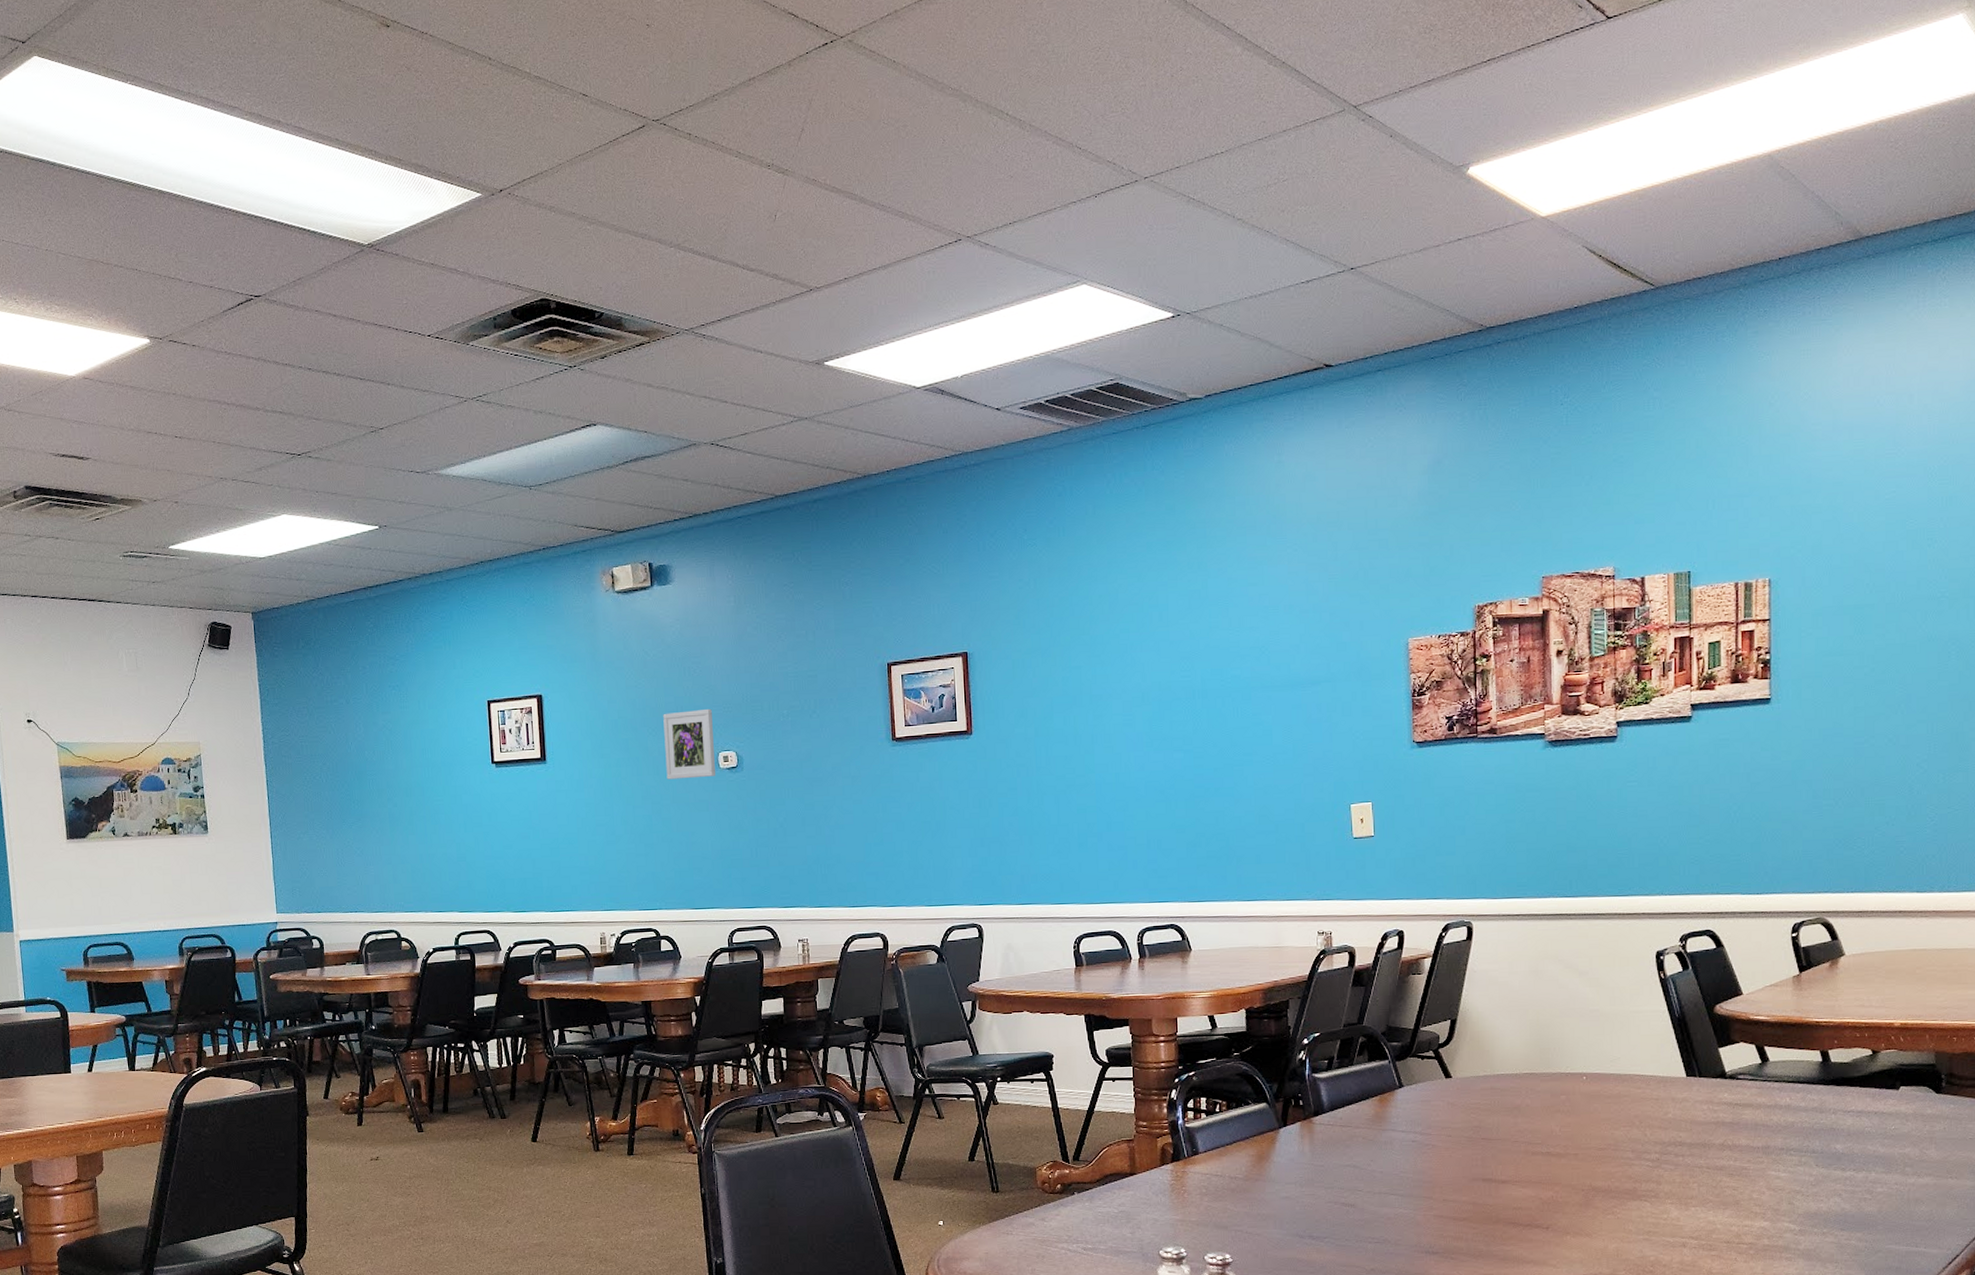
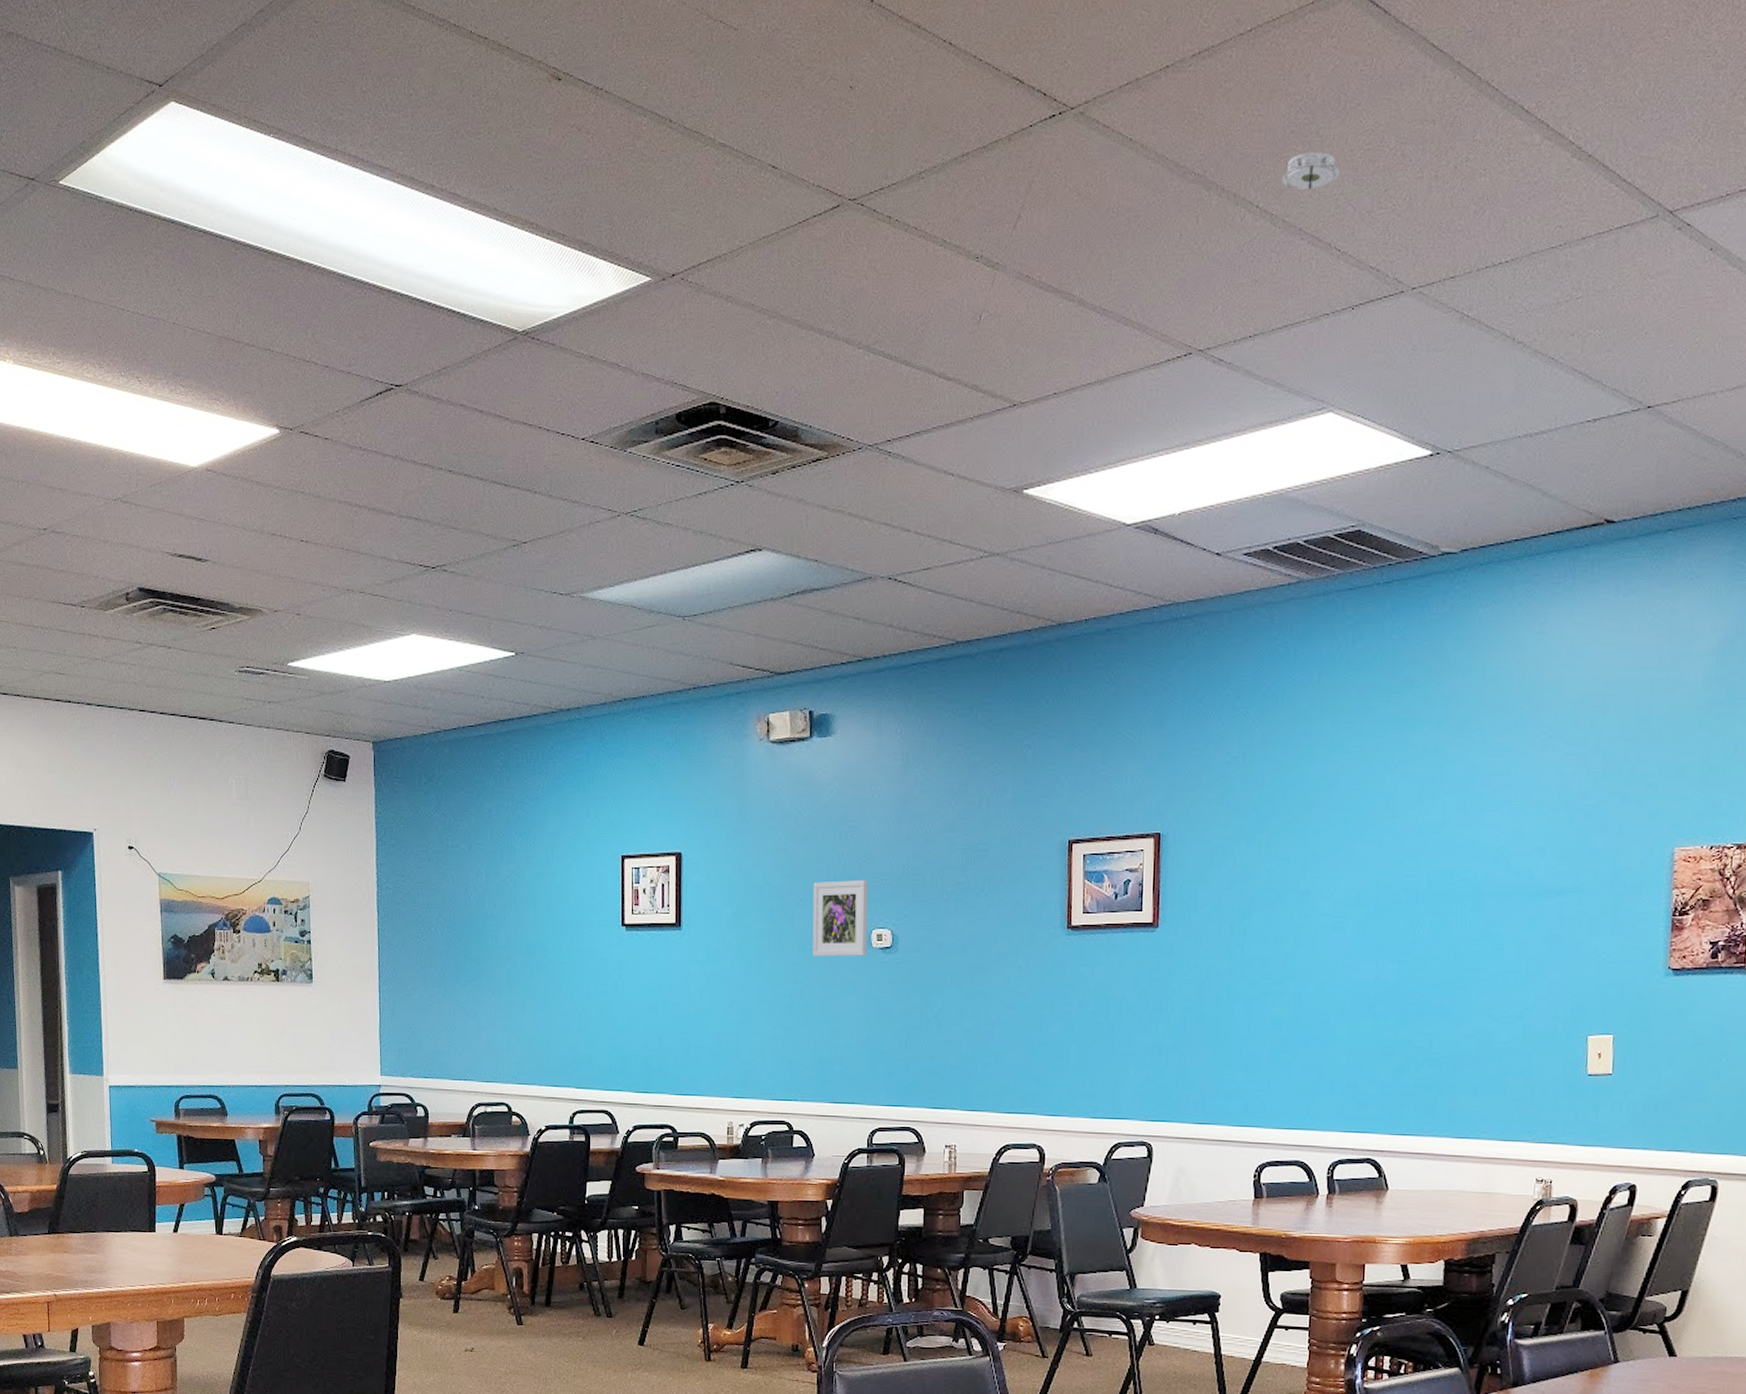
smoke detector: none [1025,67,1075,102] -> present [1279,152,1340,193]

